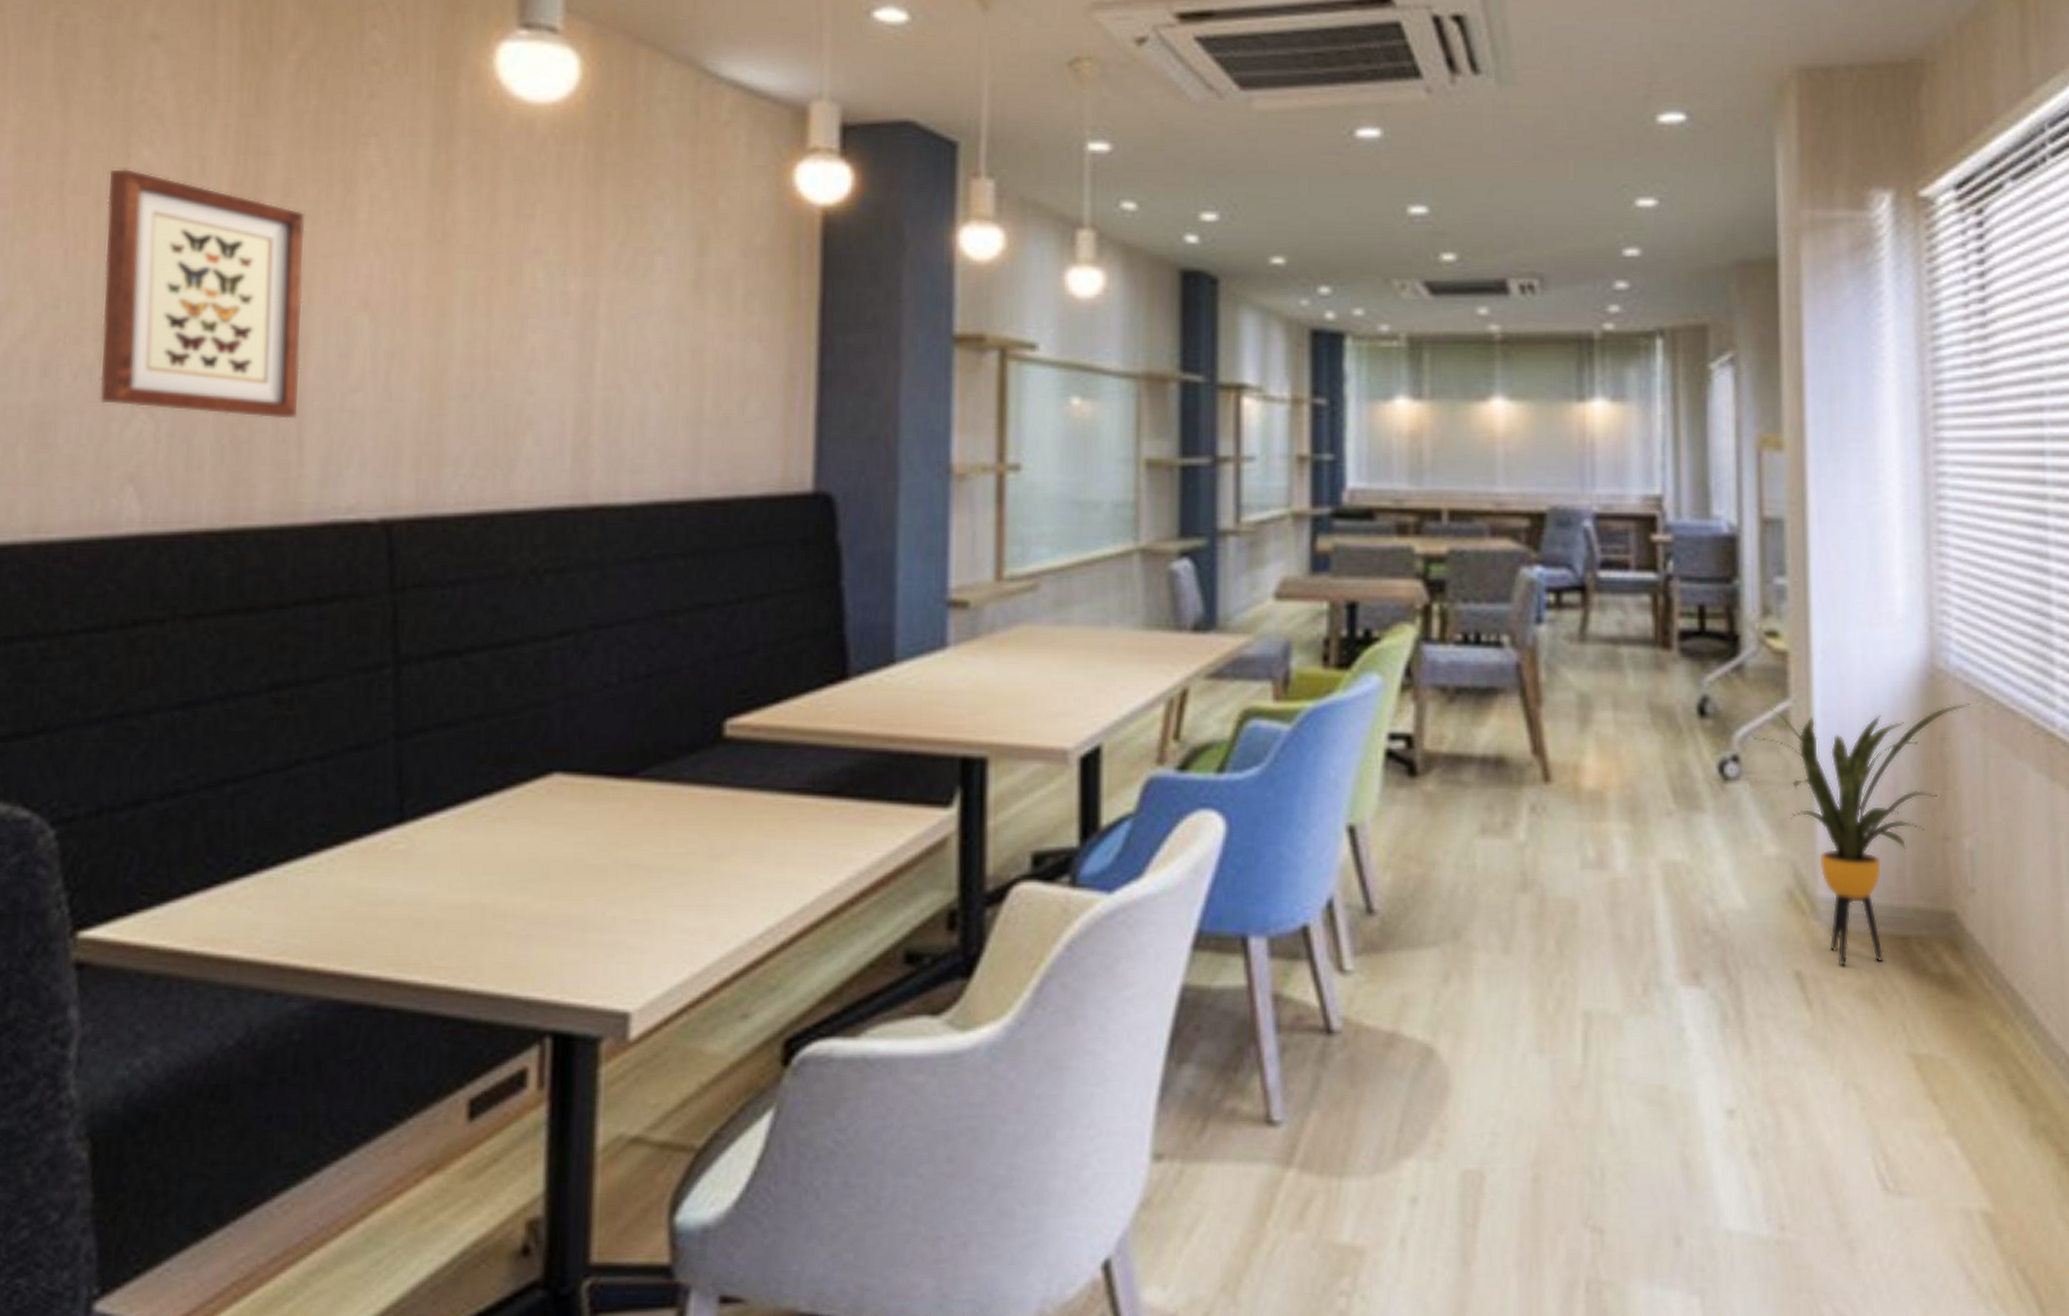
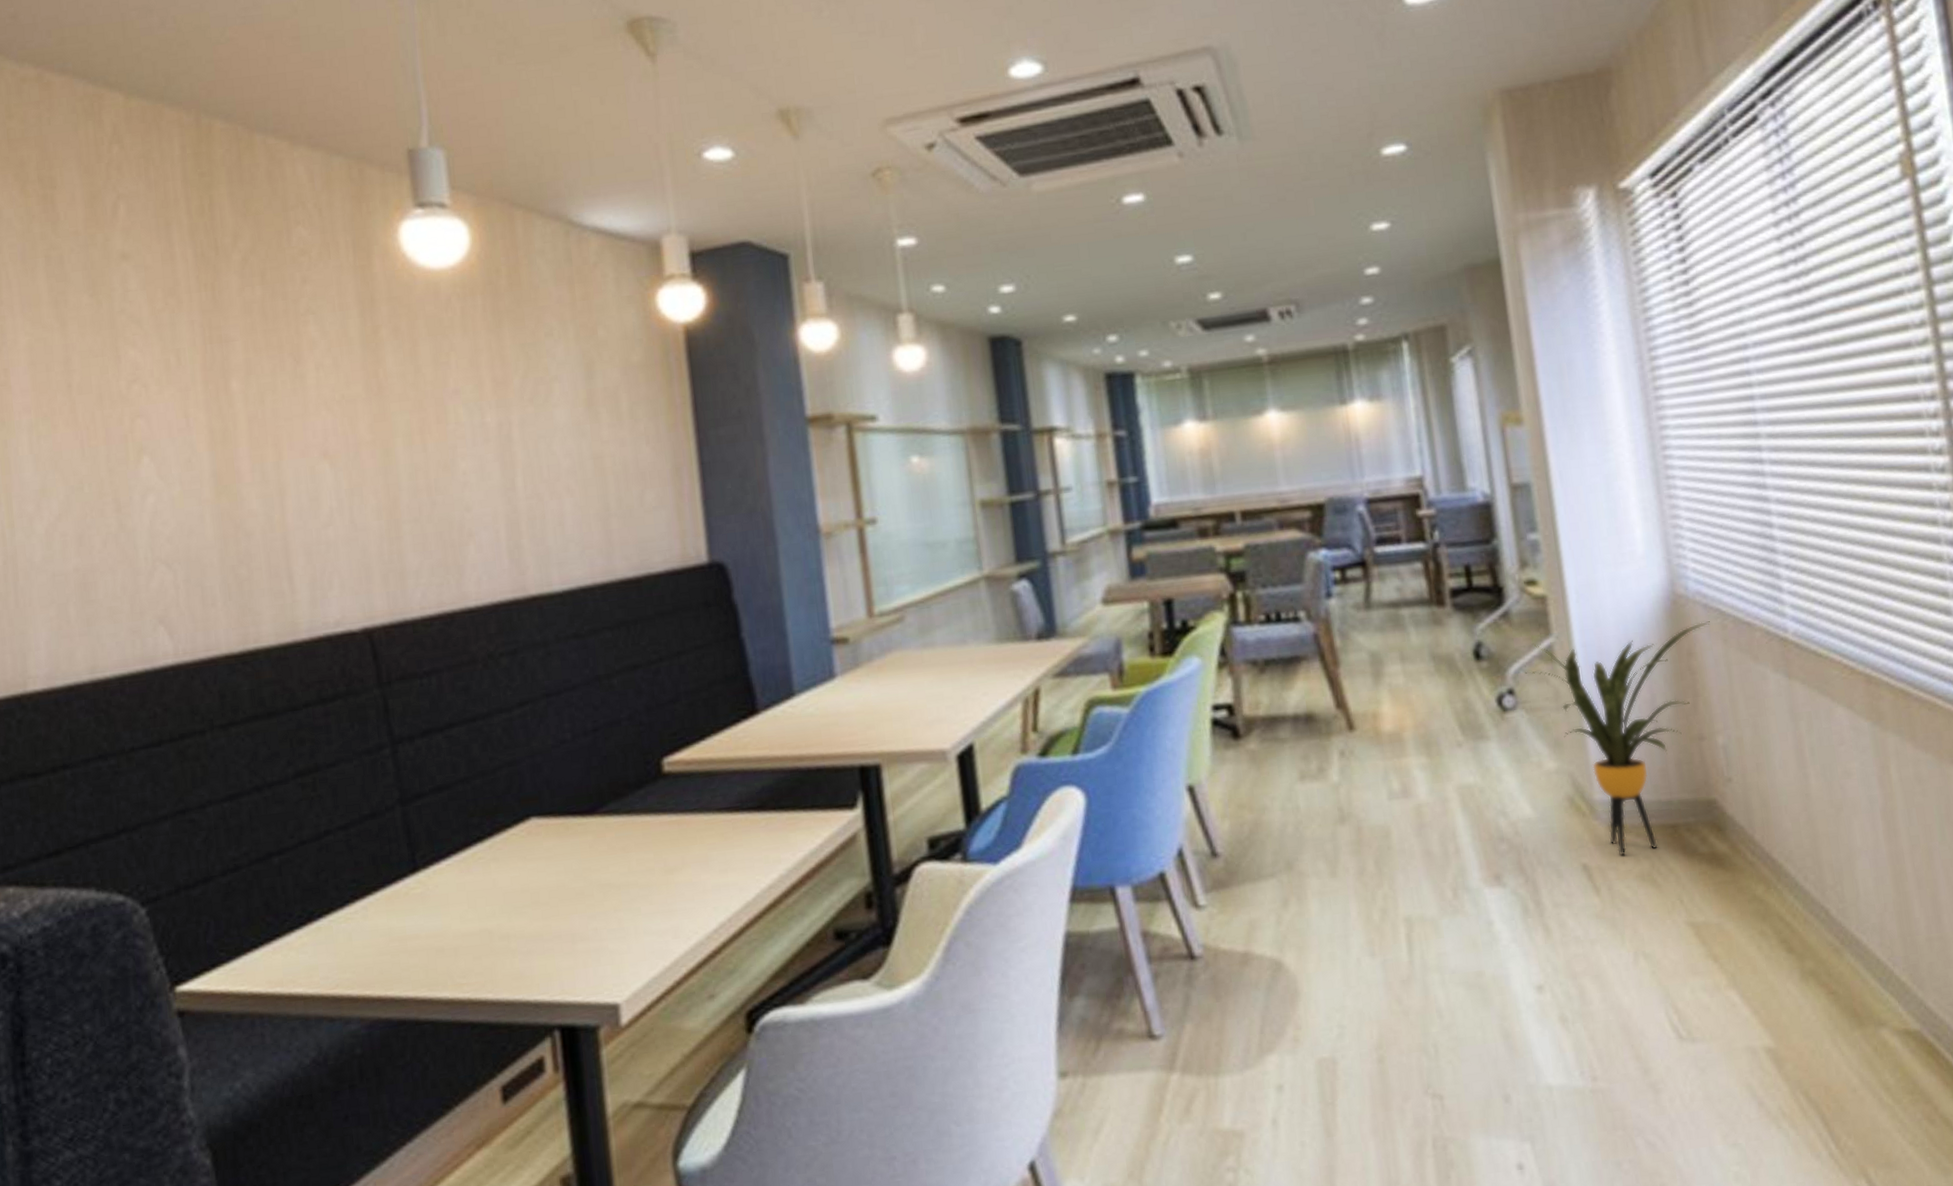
wall art: present [99,168,306,419] -> none [105,367,285,563]

